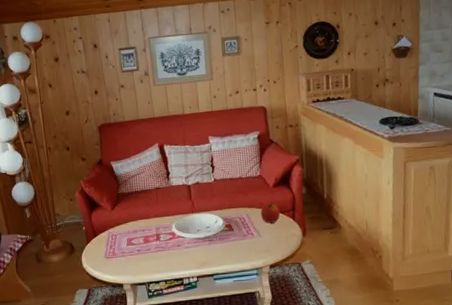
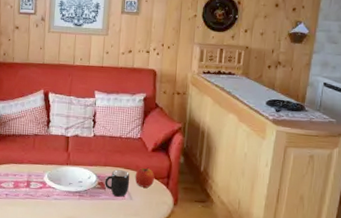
mug: none [232,209,257,236] -> present [105,169,130,197]

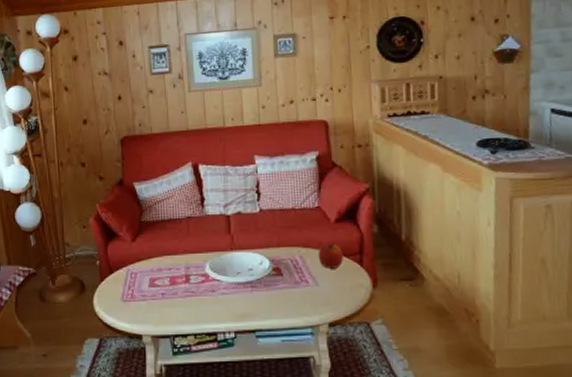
mug: present [105,169,130,197] -> none [281,249,313,284]

